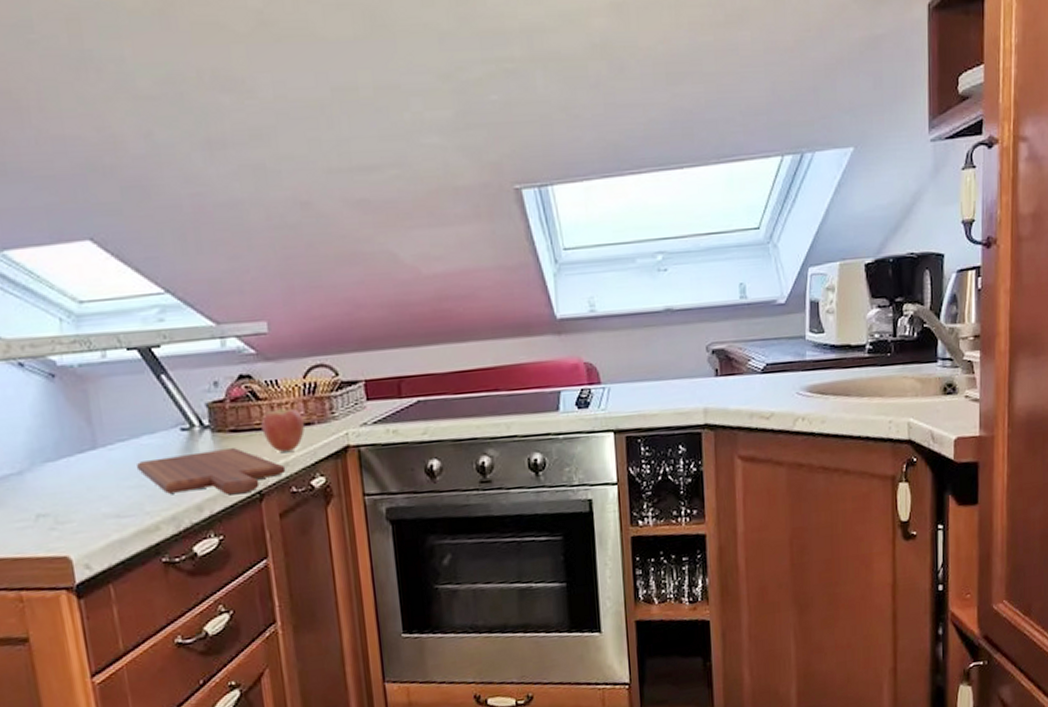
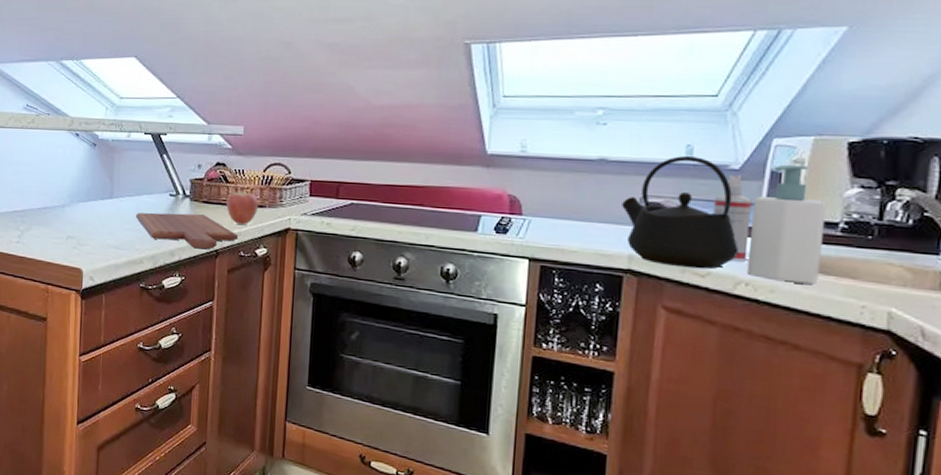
kettle: none [691,295,794,414] -> present [622,156,739,270]
spray bottle: none [768,310,801,399] -> present [712,175,752,263]
soap bottle: none [800,291,857,412] -> present [746,164,827,284]

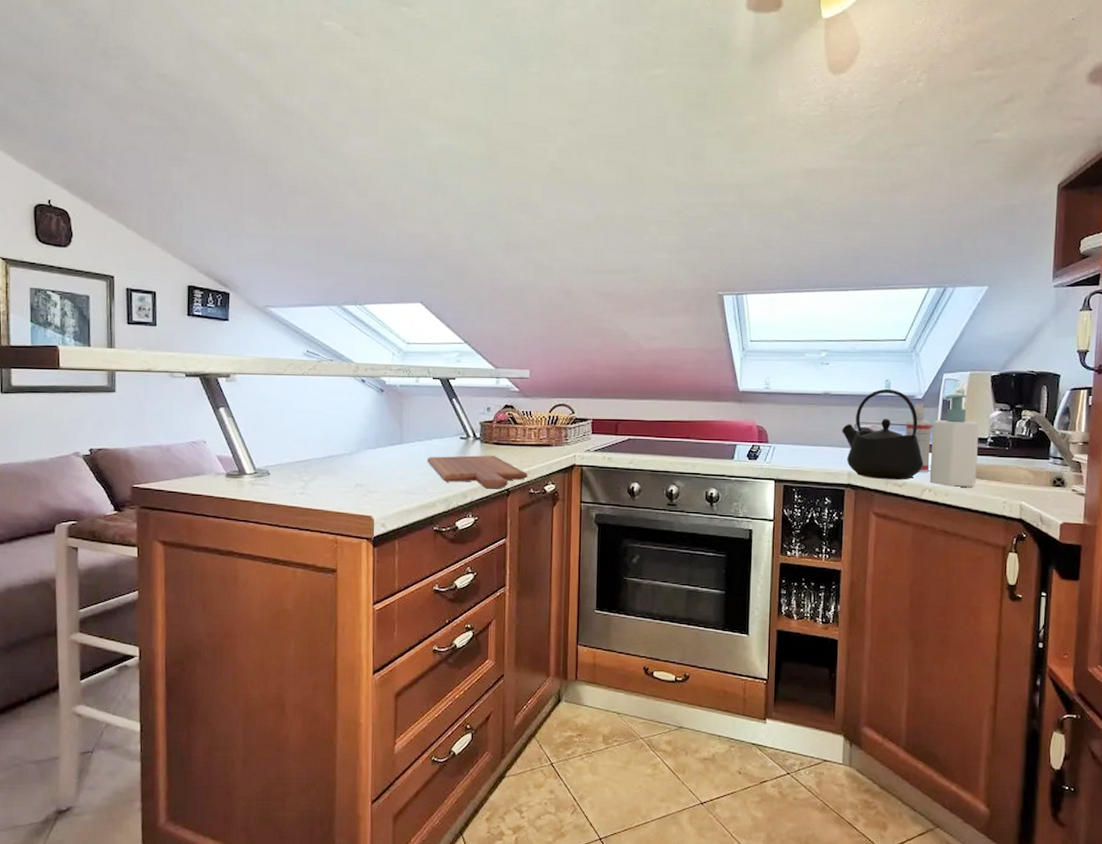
fruit: present [226,184,259,225] -> none [515,425,546,463]

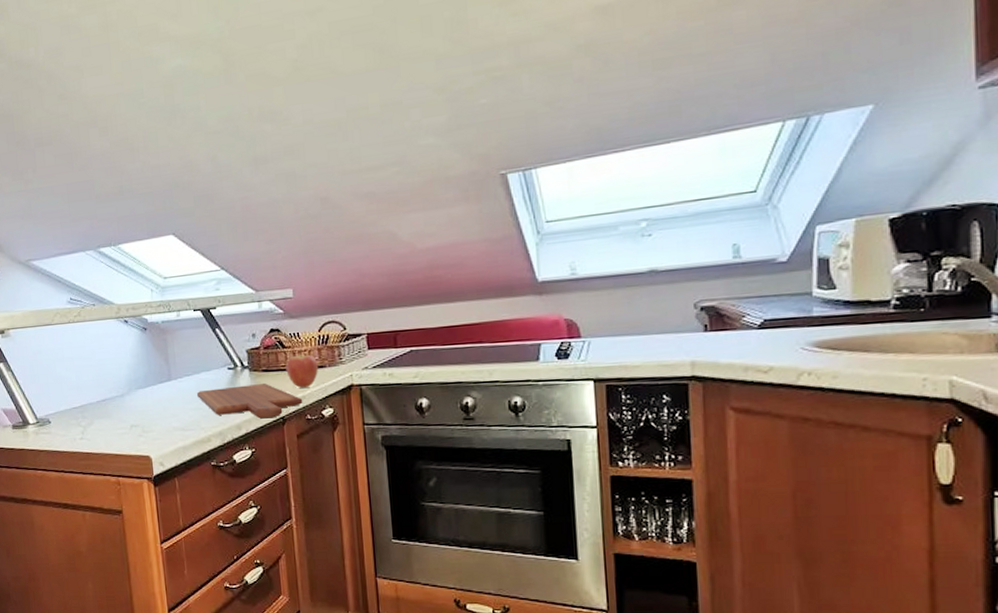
fruit: none [515,425,546,463] -> present [285,347,319,388]
kettle: present [842,389,924,481] -> none [677,254,797,367]
spray bottle: present [905,404,931,474] -> none [766,267,807,354]
soap bottle: present [929,394,980,487] -> none [805,247,879,367]

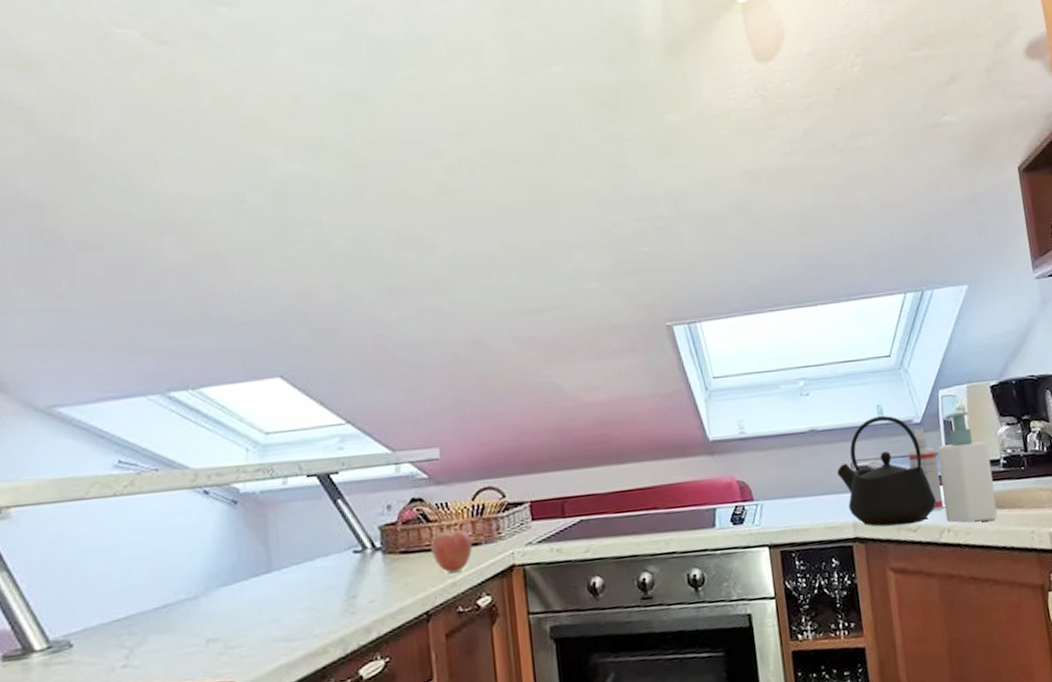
cutting board: present [197,384,303,419] -> none [309,569,453,617]
kettle: none [677,254,797,367] -> present [837,416,937,527]
spray bottle: none [766,267,807,354] -> present [907,428,944,512]
soap bottle: none [805,247,879,367] -> present [937,411,998,523]

